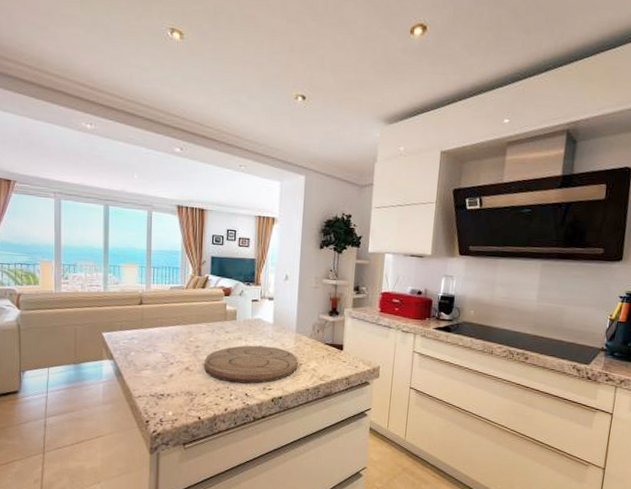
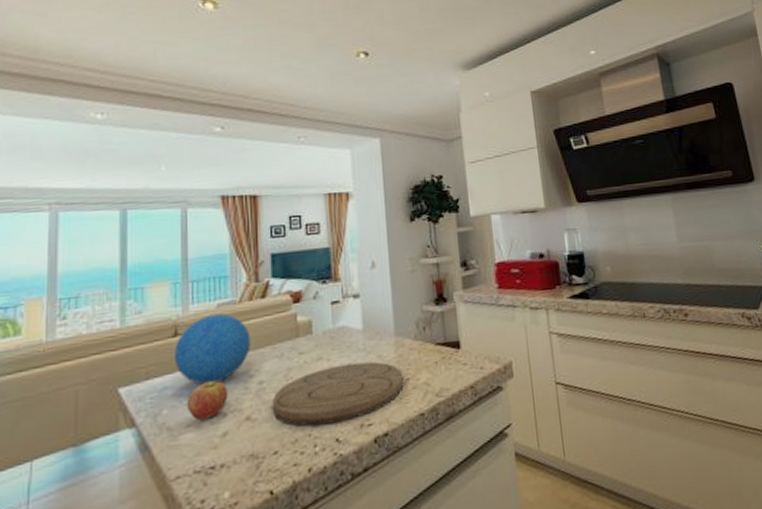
decorative ball: none [140,294,193,341] -> present [175,314,251,385]
fruit: none [146,339,175,364] -> present [186,381,228,420]

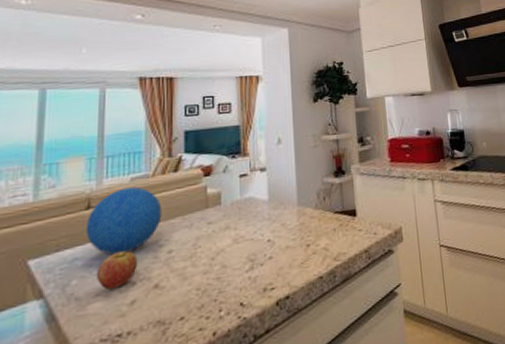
cutting board: present [271,361,404,427] -> none [180,230,305,293]

